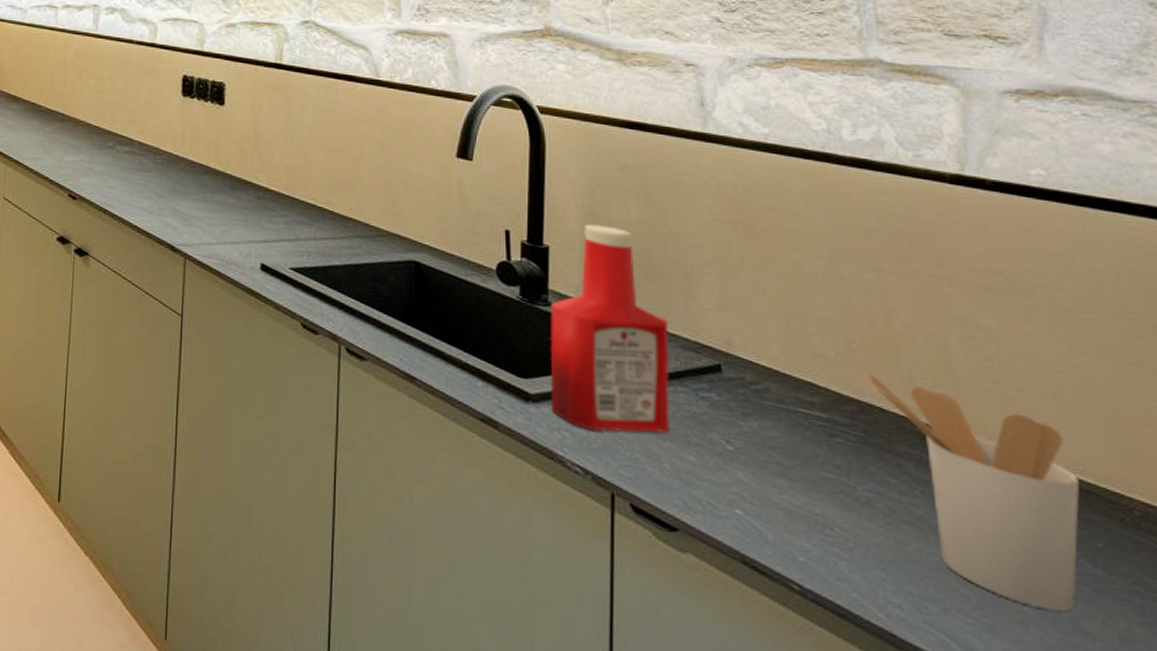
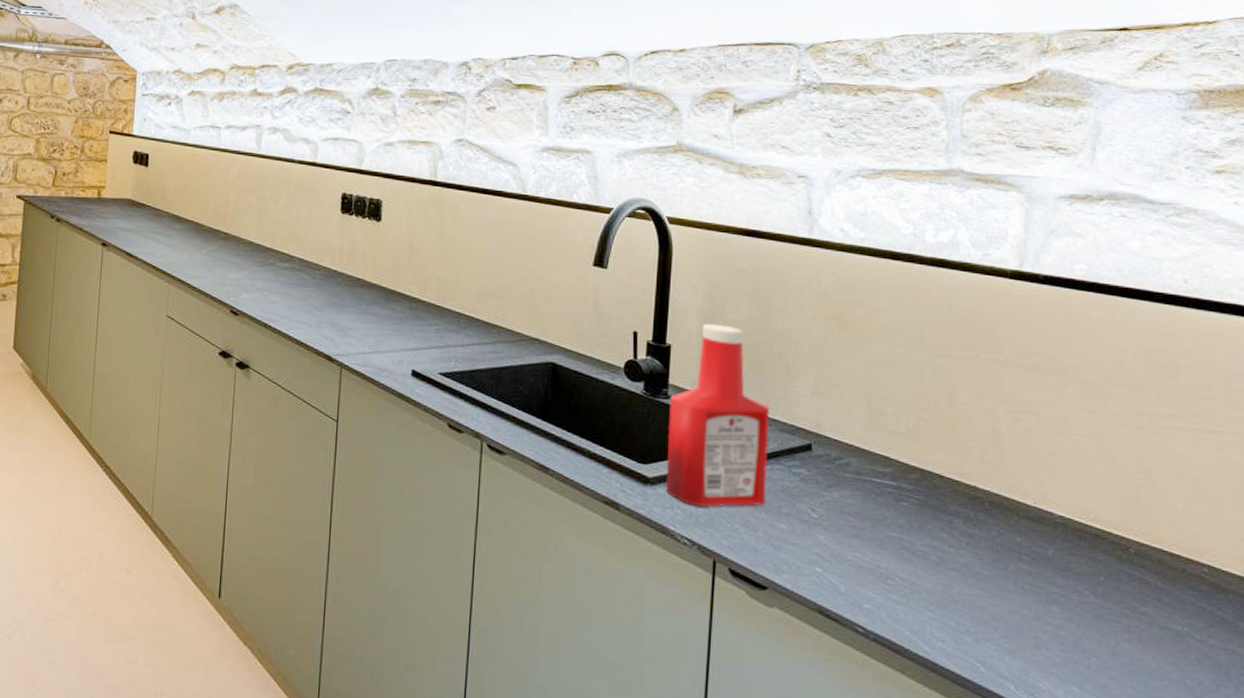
utensil holder: present [867,374,1080,611] -> none [930,446,1091,635]

